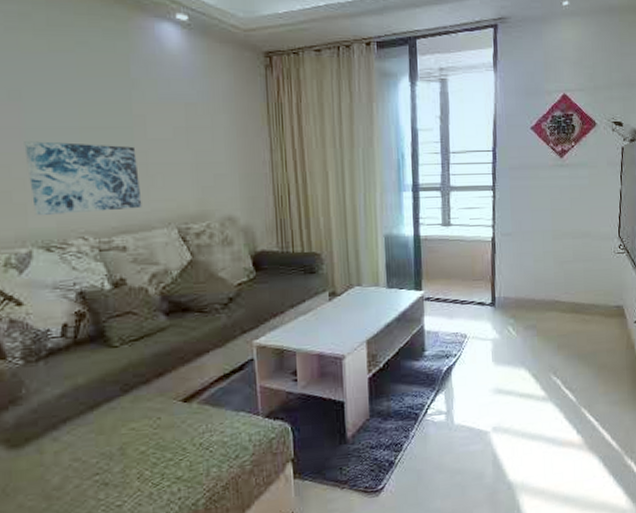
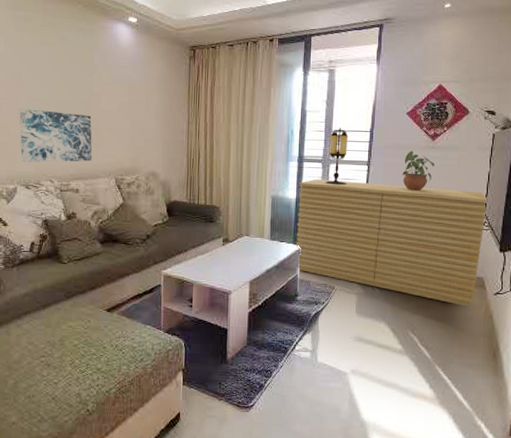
sideboard: none [415,210,623,339] -> present [295,179,489,306]
table lamp: none [446,148,470,216] -> present [325,128,349,186]
potted plant: none [531,171,566,216] -> present [402,151,436,190]

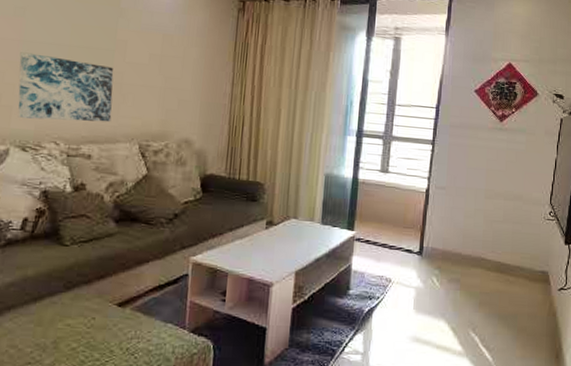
sideboard: present [295,179,489,306] -> none [350,156,555,302]
table lamp: present [325,128,349,186] -> none [386,101,413,166]
potted plant: present [402,151,436,190] -> none [468,131,503,175]

